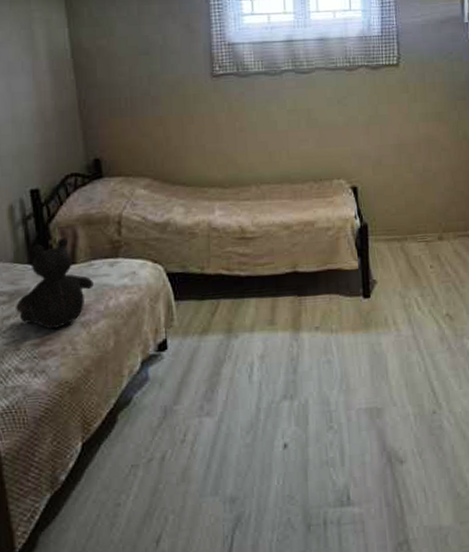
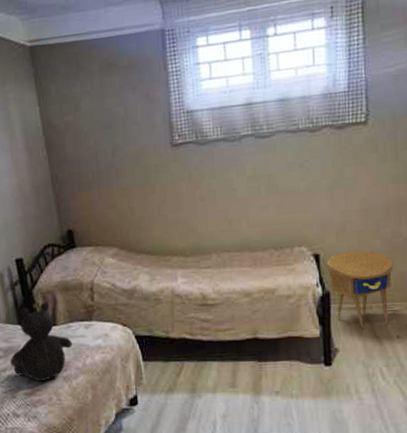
side table: none [364,183,425,261] -> present [326,250,393,330]

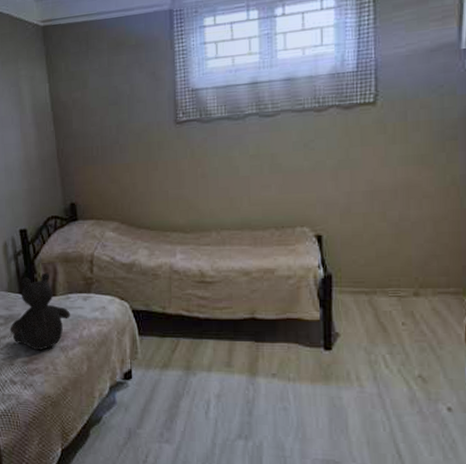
side table: present [326,250,393,330] -> none [329,233,400,315]

